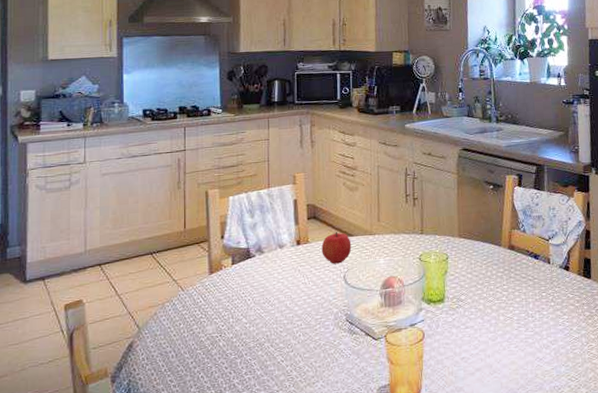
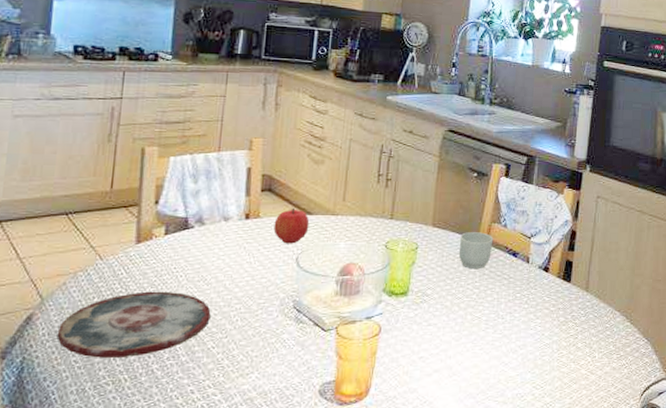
plate: none [154,314,277,377] -> present [57,291,211,358]
mug: none [485,239,515,273] -> present [458,232,494,268]

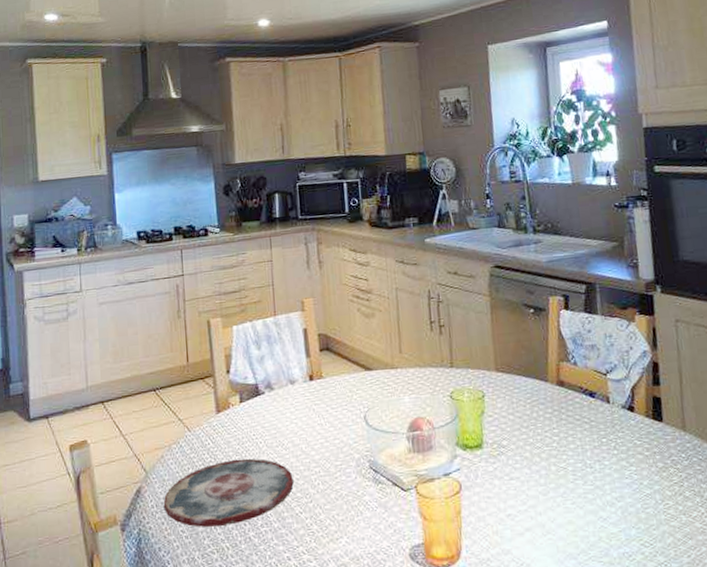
fruit: present [273,207,310,244] -> none [337,364,371,403]
mug: present [458,232,494,268] -> none [528,373,566,414]

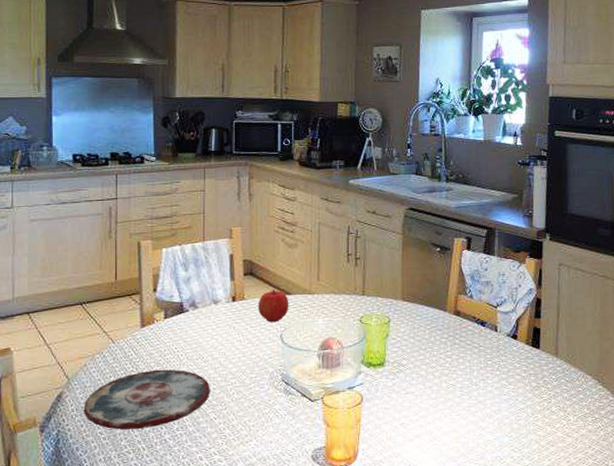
fruit: none [337,364,371,403] -> present [258,289,289,323]

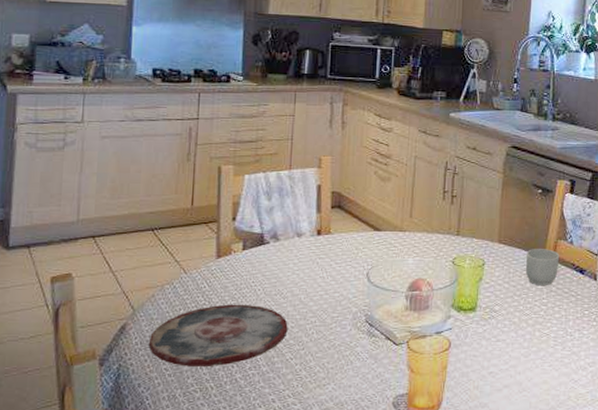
fruit: present [258,289,289,323] -> none [344,224,378,260]
mug: none [429,304,461,339] -> present [525,249,560,285]

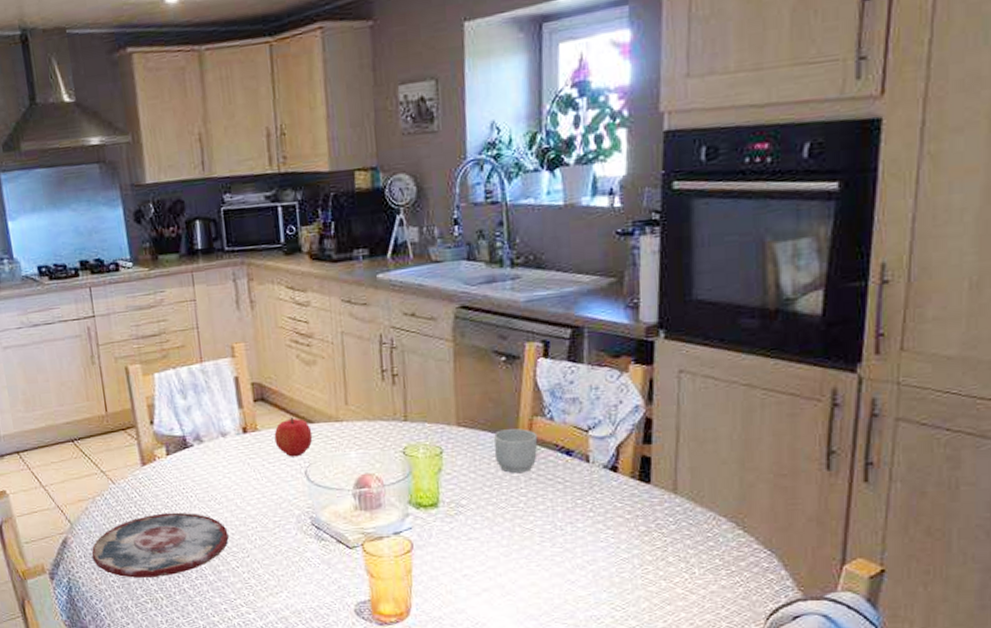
fruit: none [344,224,378,260] -> present [274,416,313,457]

